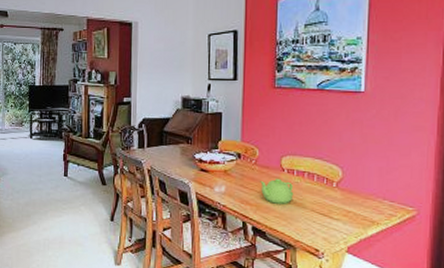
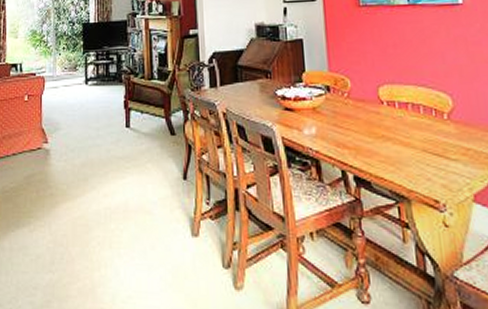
teapot: present [260,178,294,204] -> none [356,113,399,145]

